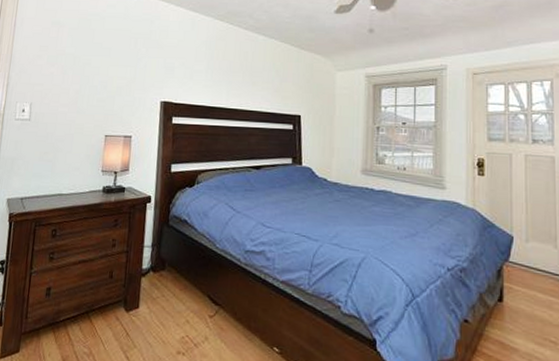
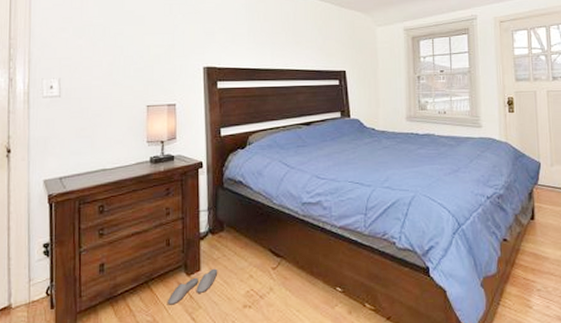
slippers: none [104,307,156,340] -> present [167,268,218,305]

